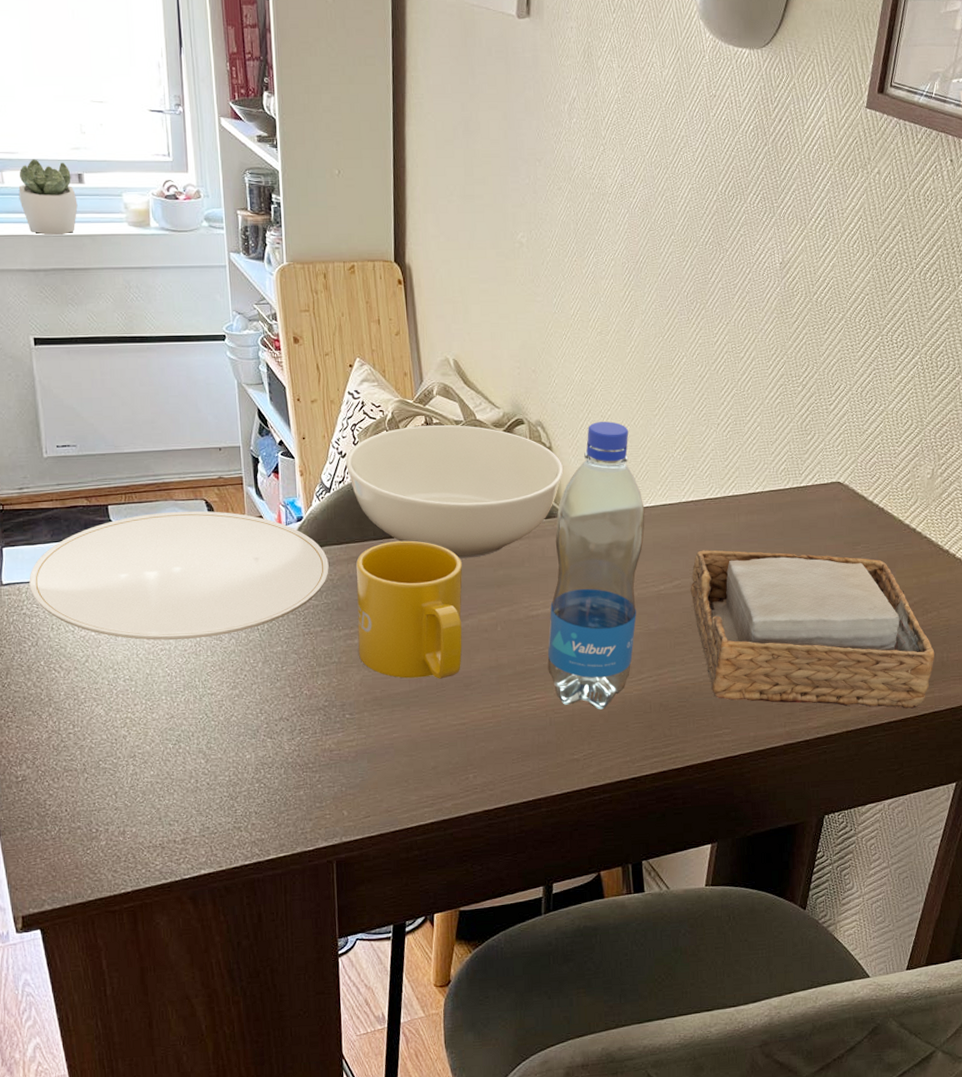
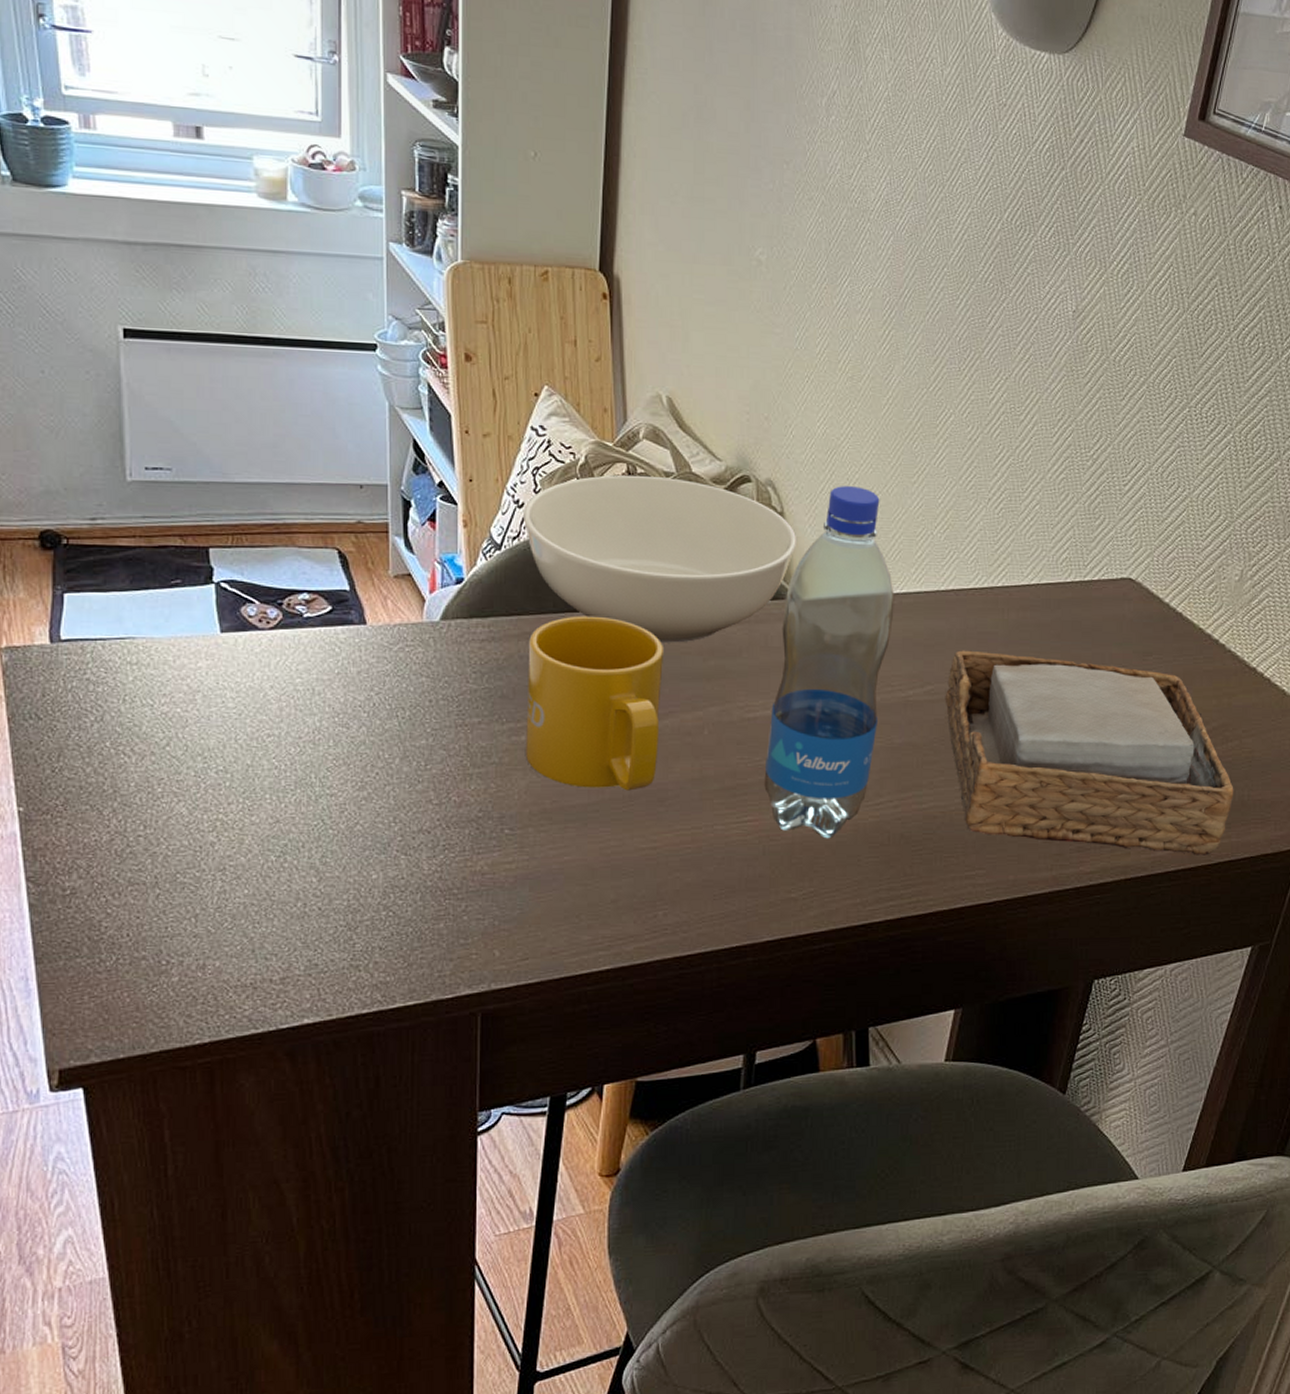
succulent plant: present [18,159,78,236] -> none [115,102,193,202]
plate: present [29,510,329,640] -> none [97,561,494,723]

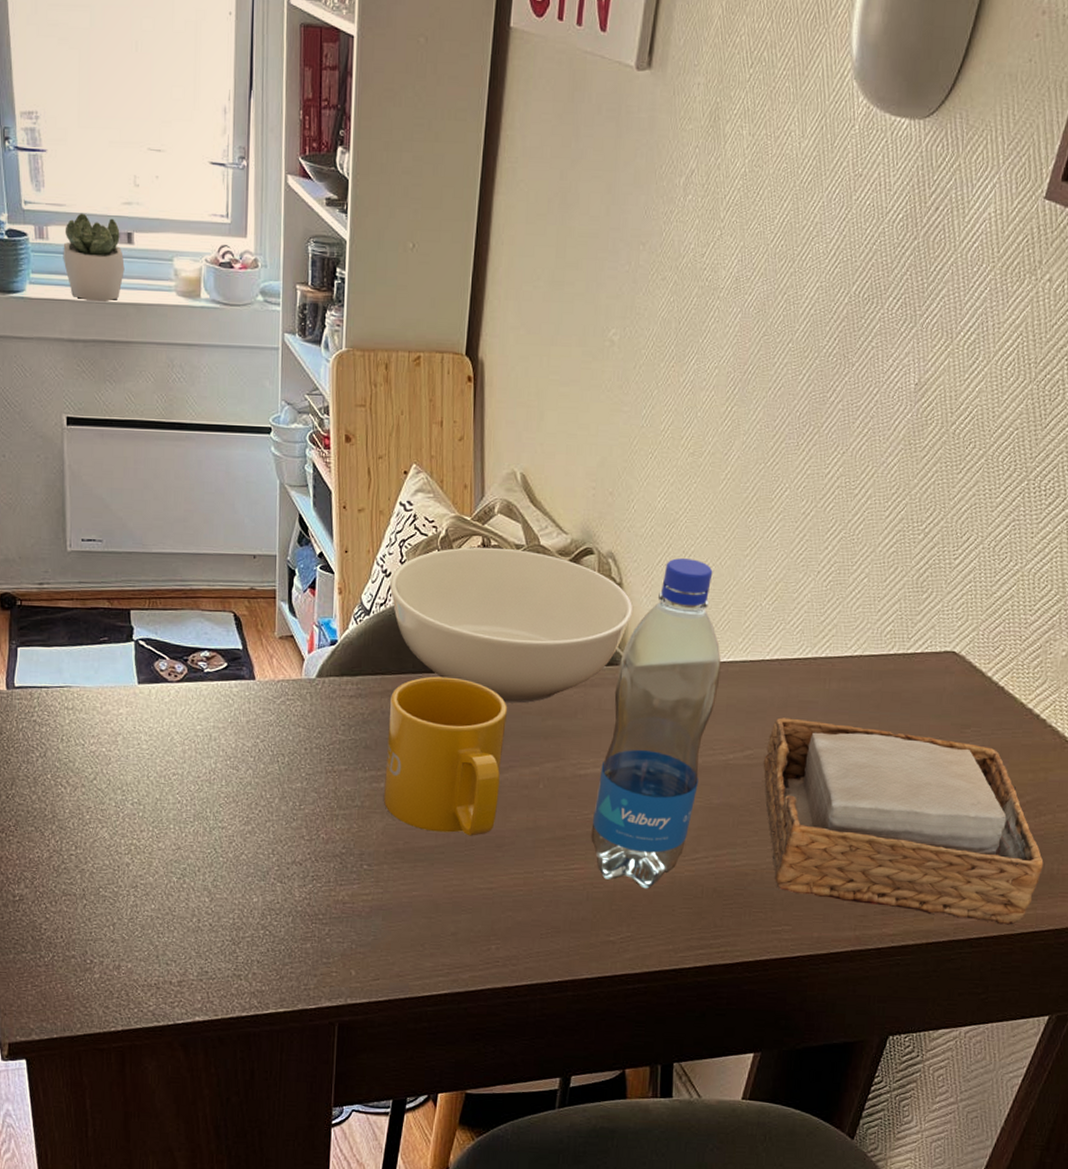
succulent plant: none [115,102,193,202] -> present [63,213,125,303]

